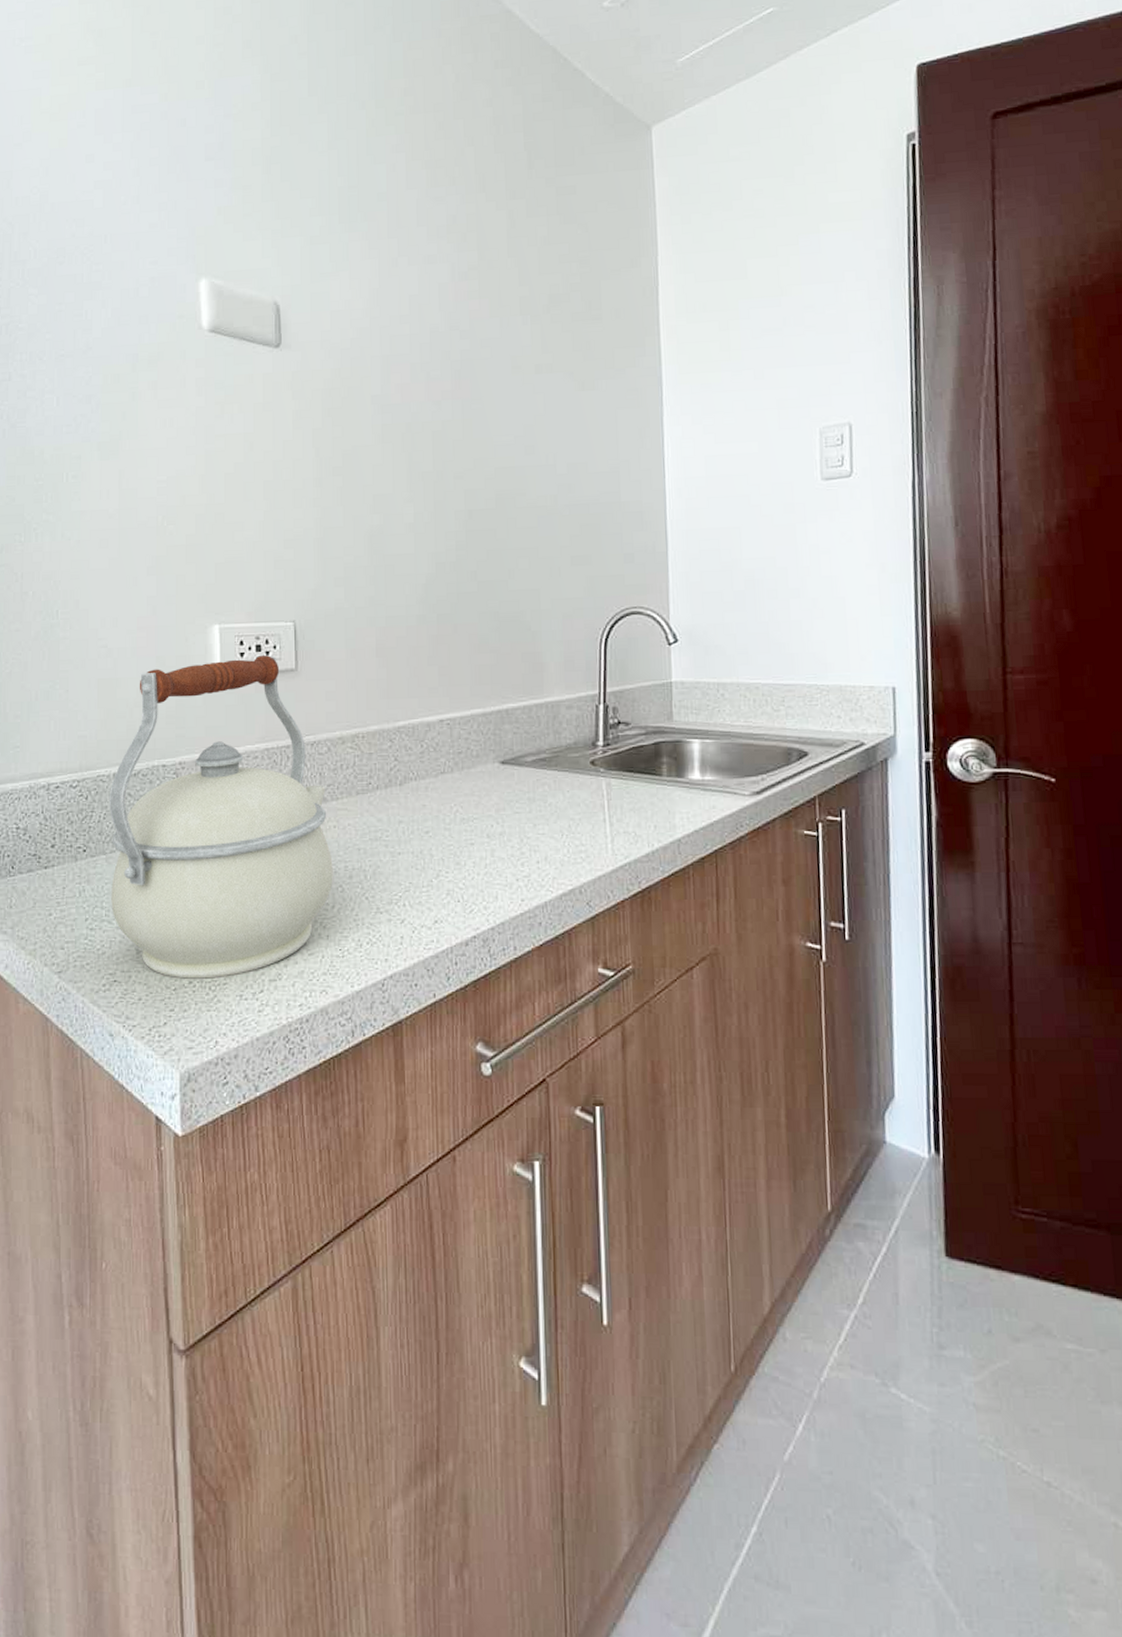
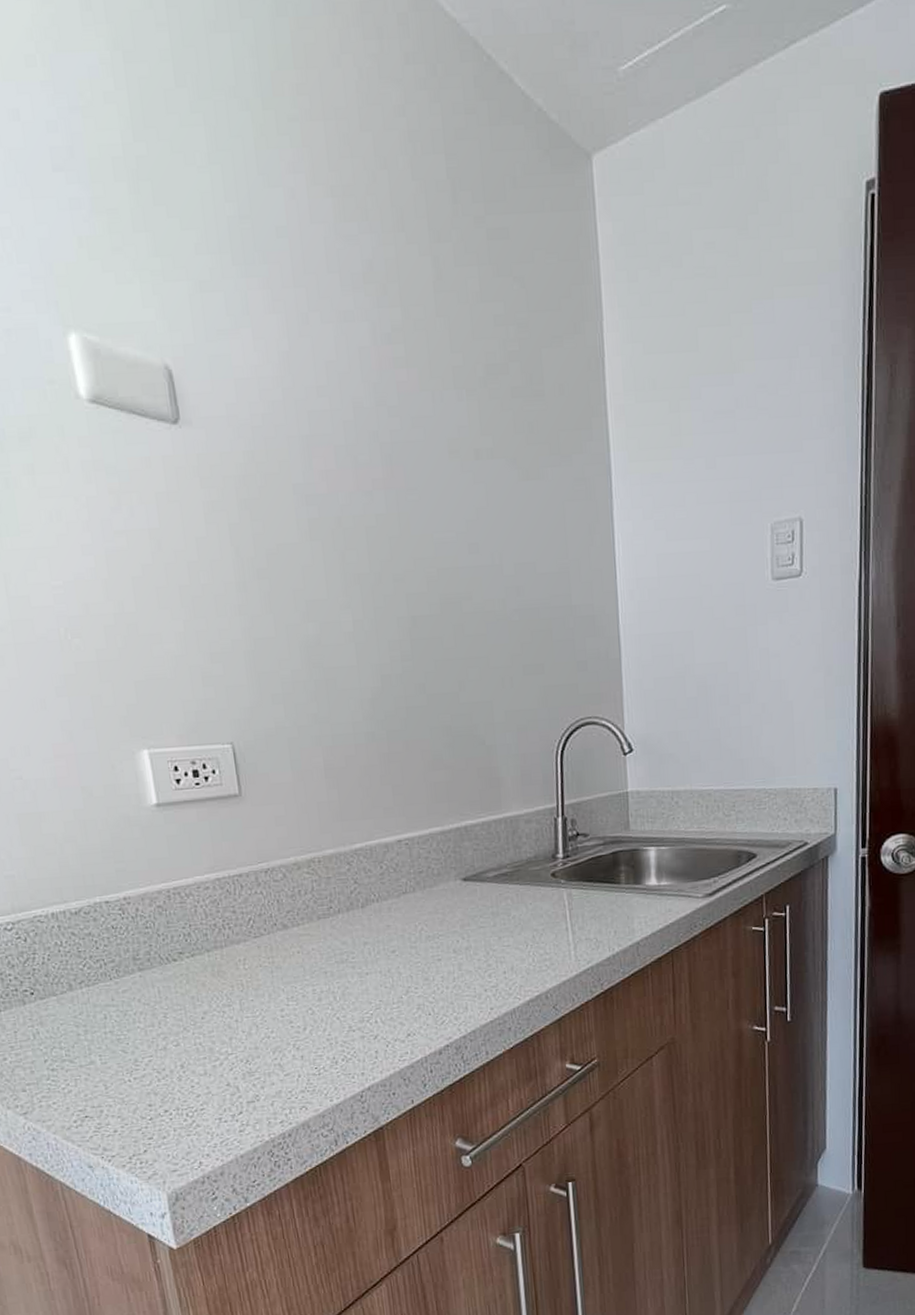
kettle: present [110,655,333,979] -> none [50,781,302,1109]

